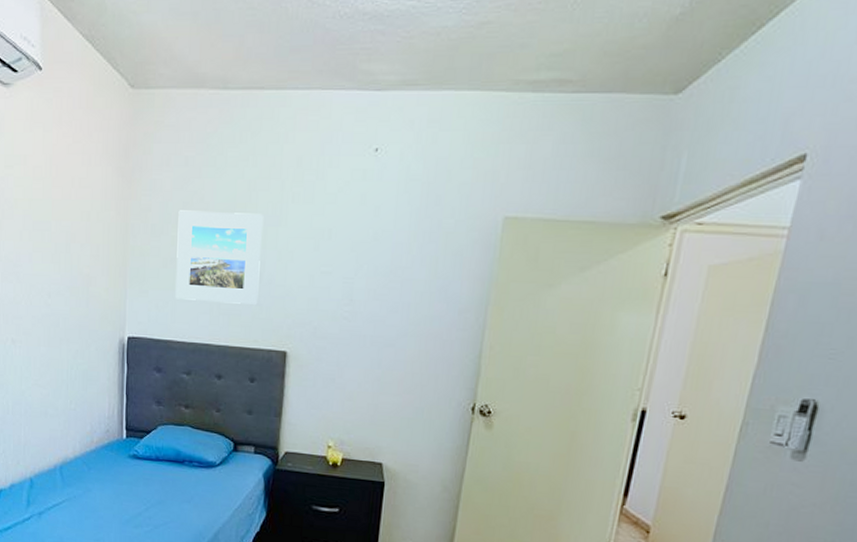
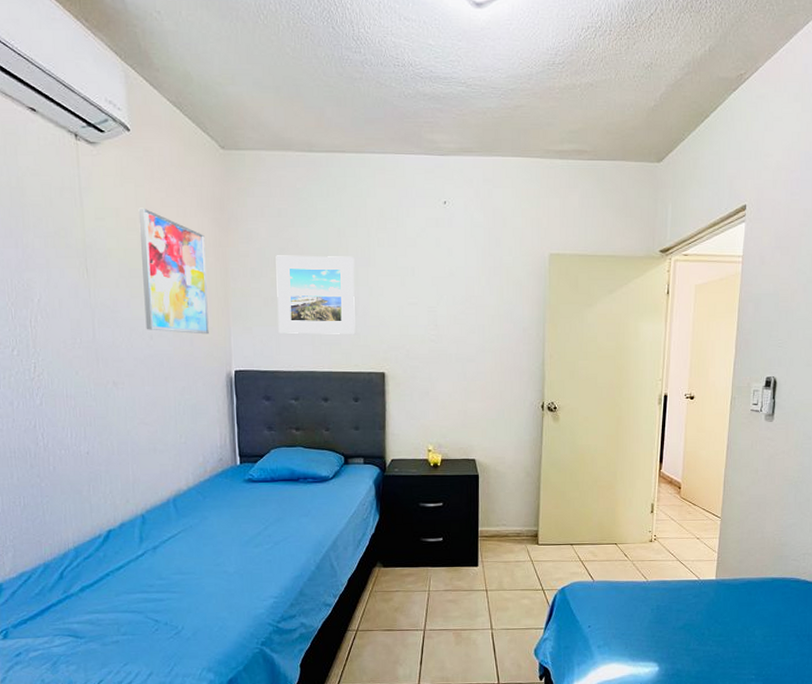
wall art: none [44,155,107,296] -> present [138,208,209,335]

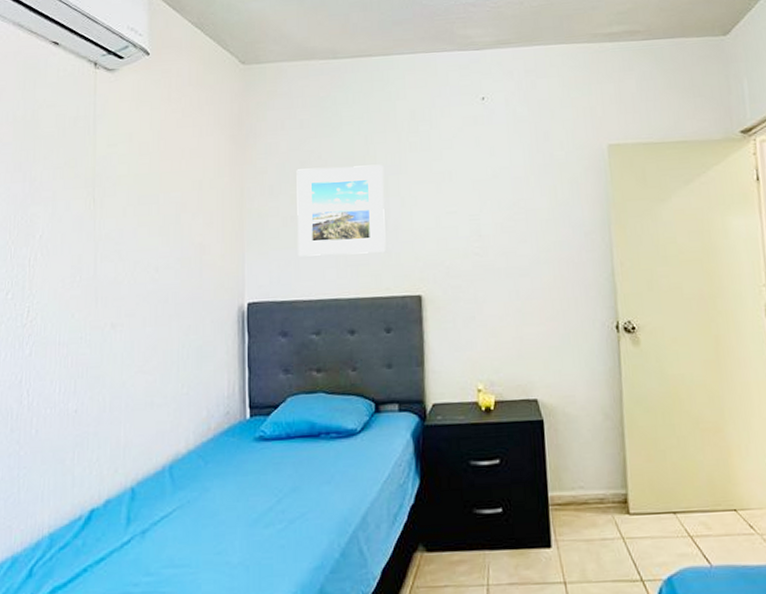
wall art: present [138,208,209,335] -> none [151,130,220,263]

